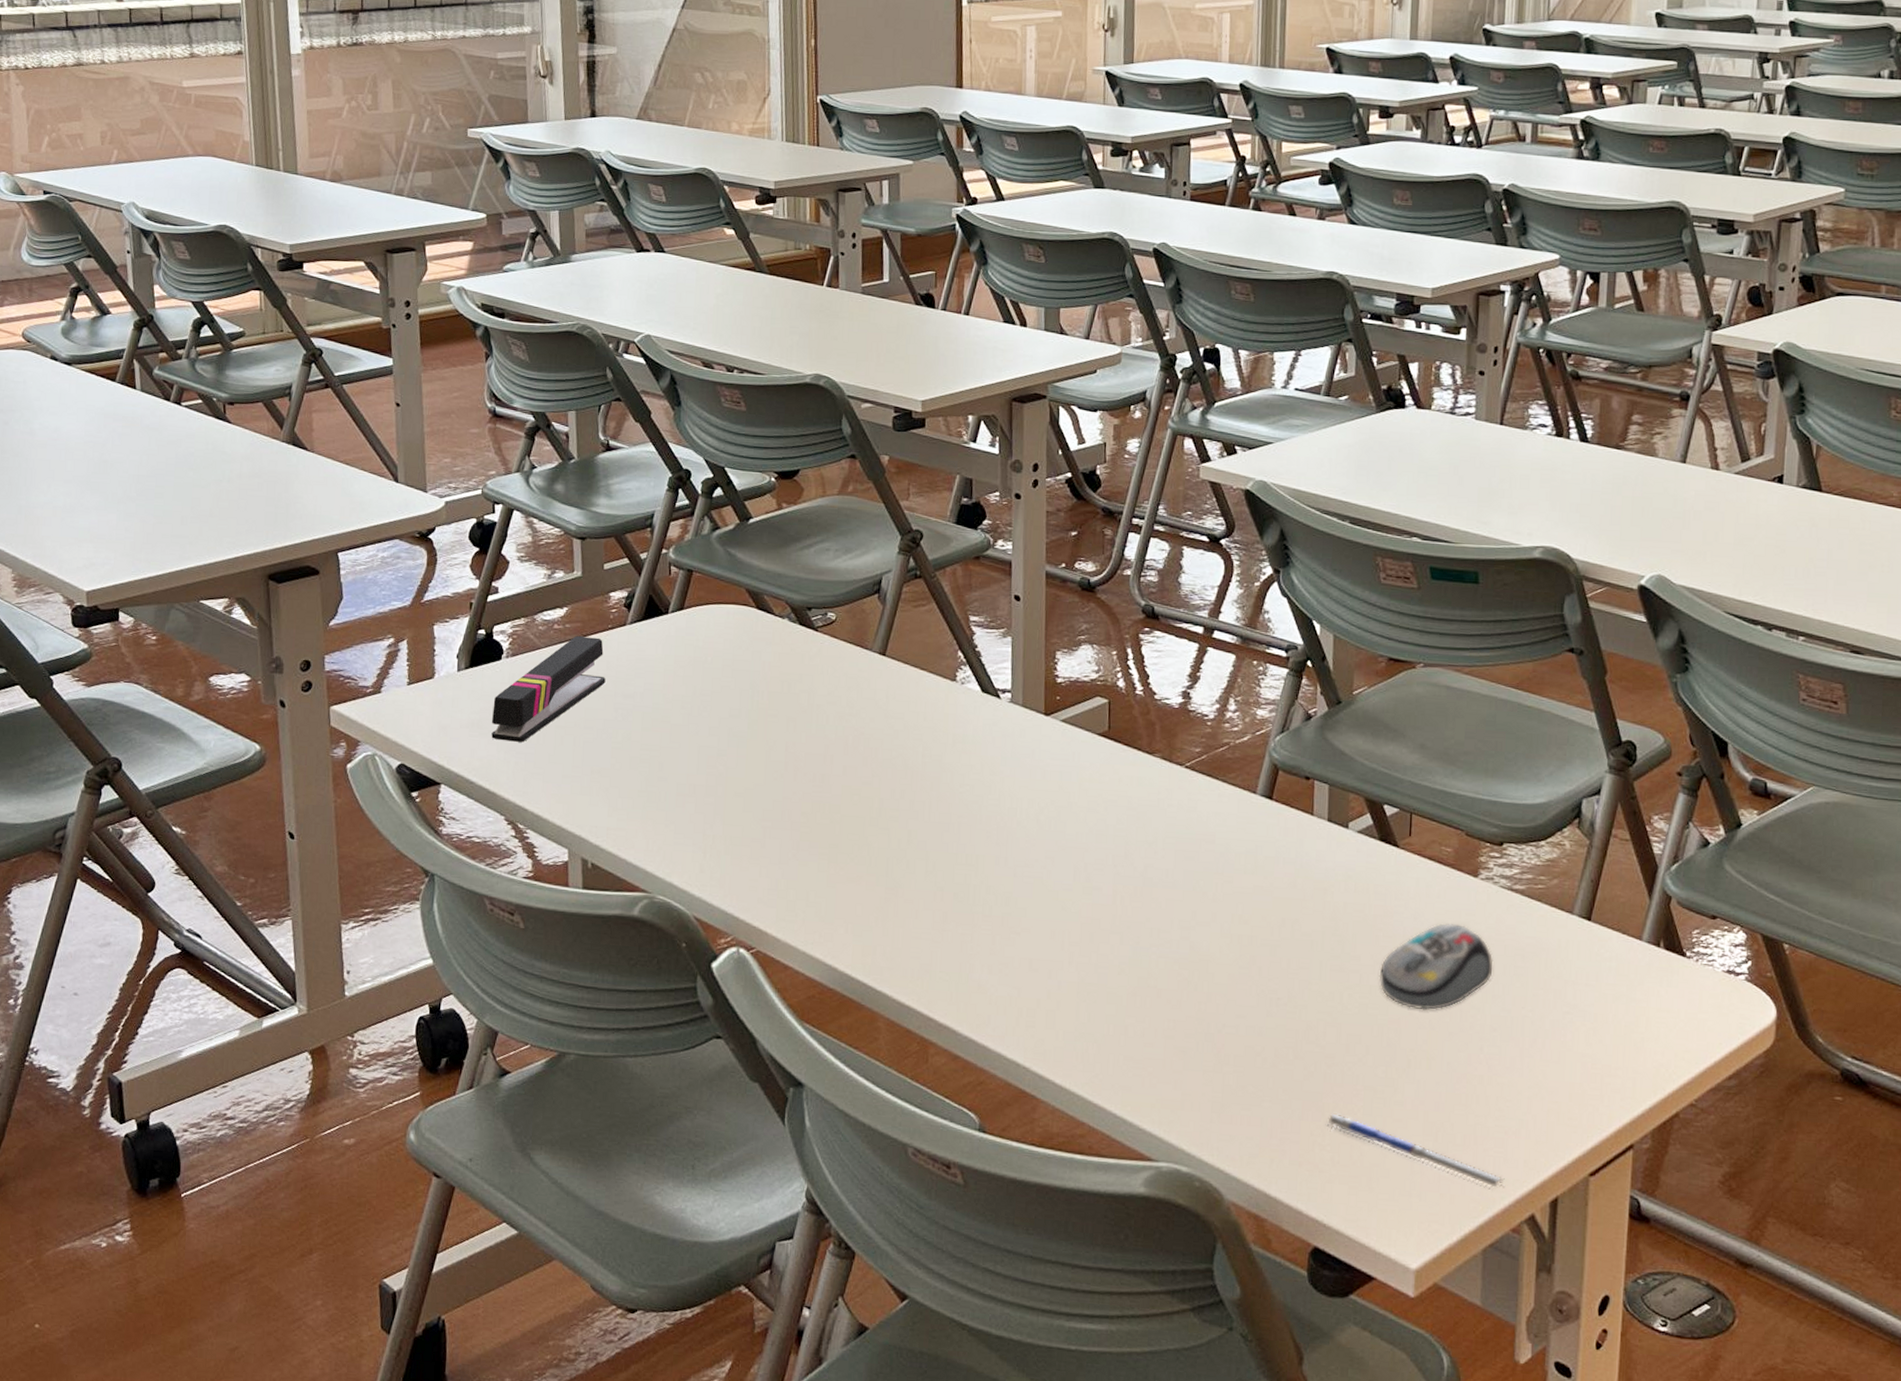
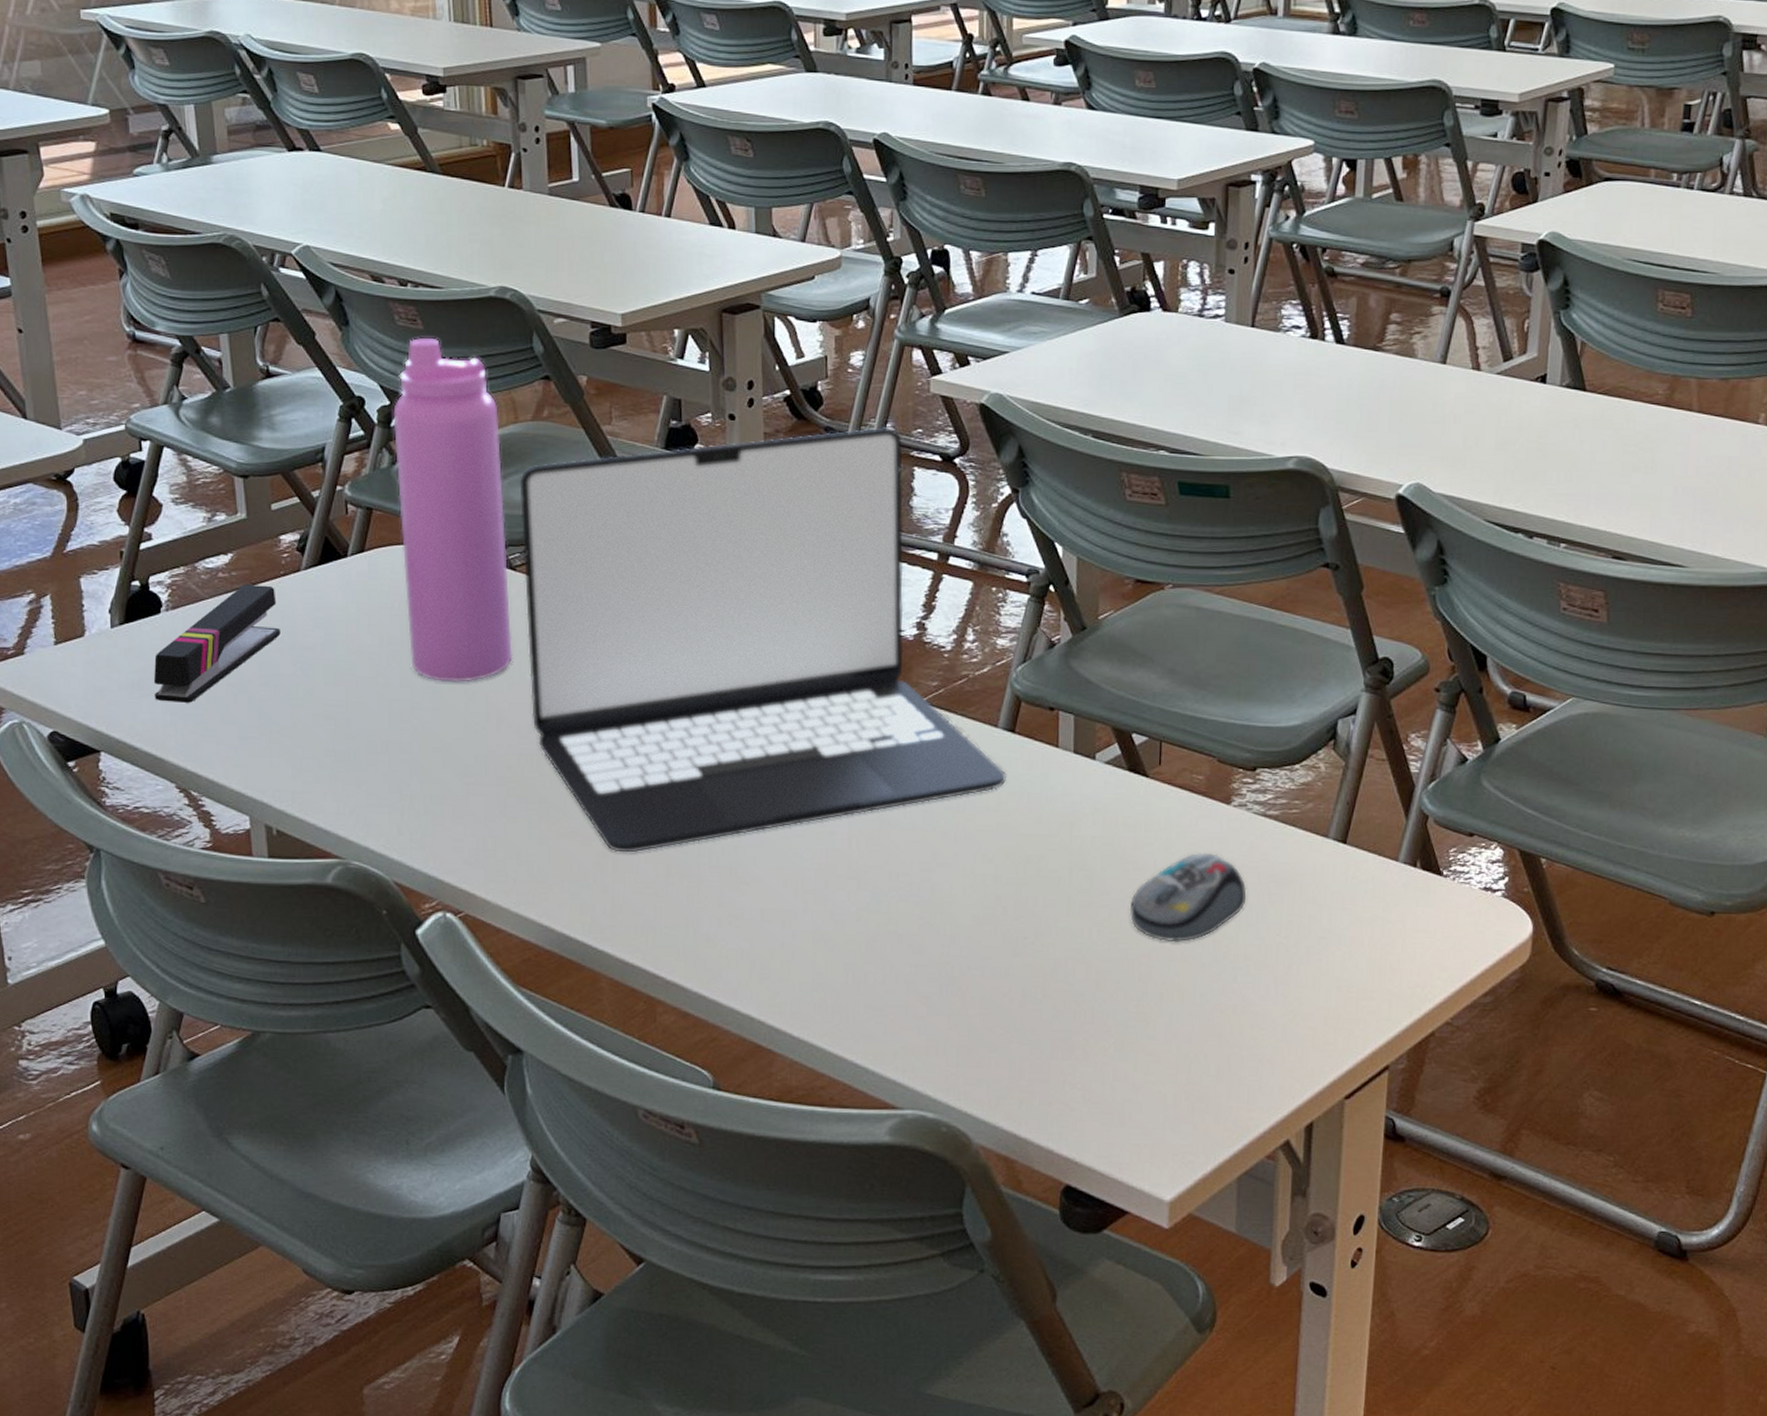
water bottle: none [714,417,812,733] -> present [393,337,513,683]
laptop: none [824,509,1263,899] -> present [519,427,1006,853]
pen: present [1325,1113,1506,1190] -> none [1075,1051,1260,1118]

